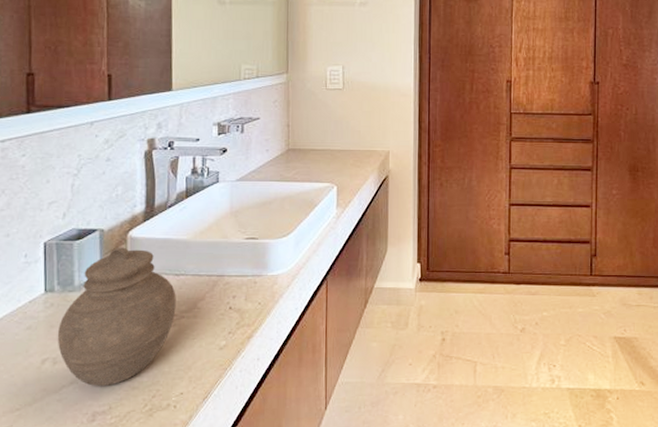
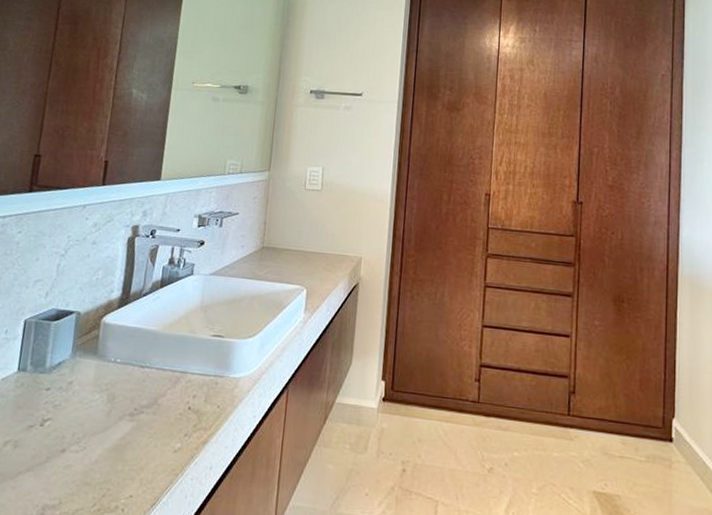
jar: present [57,247,176,387] -> none [21,331,139,479]

